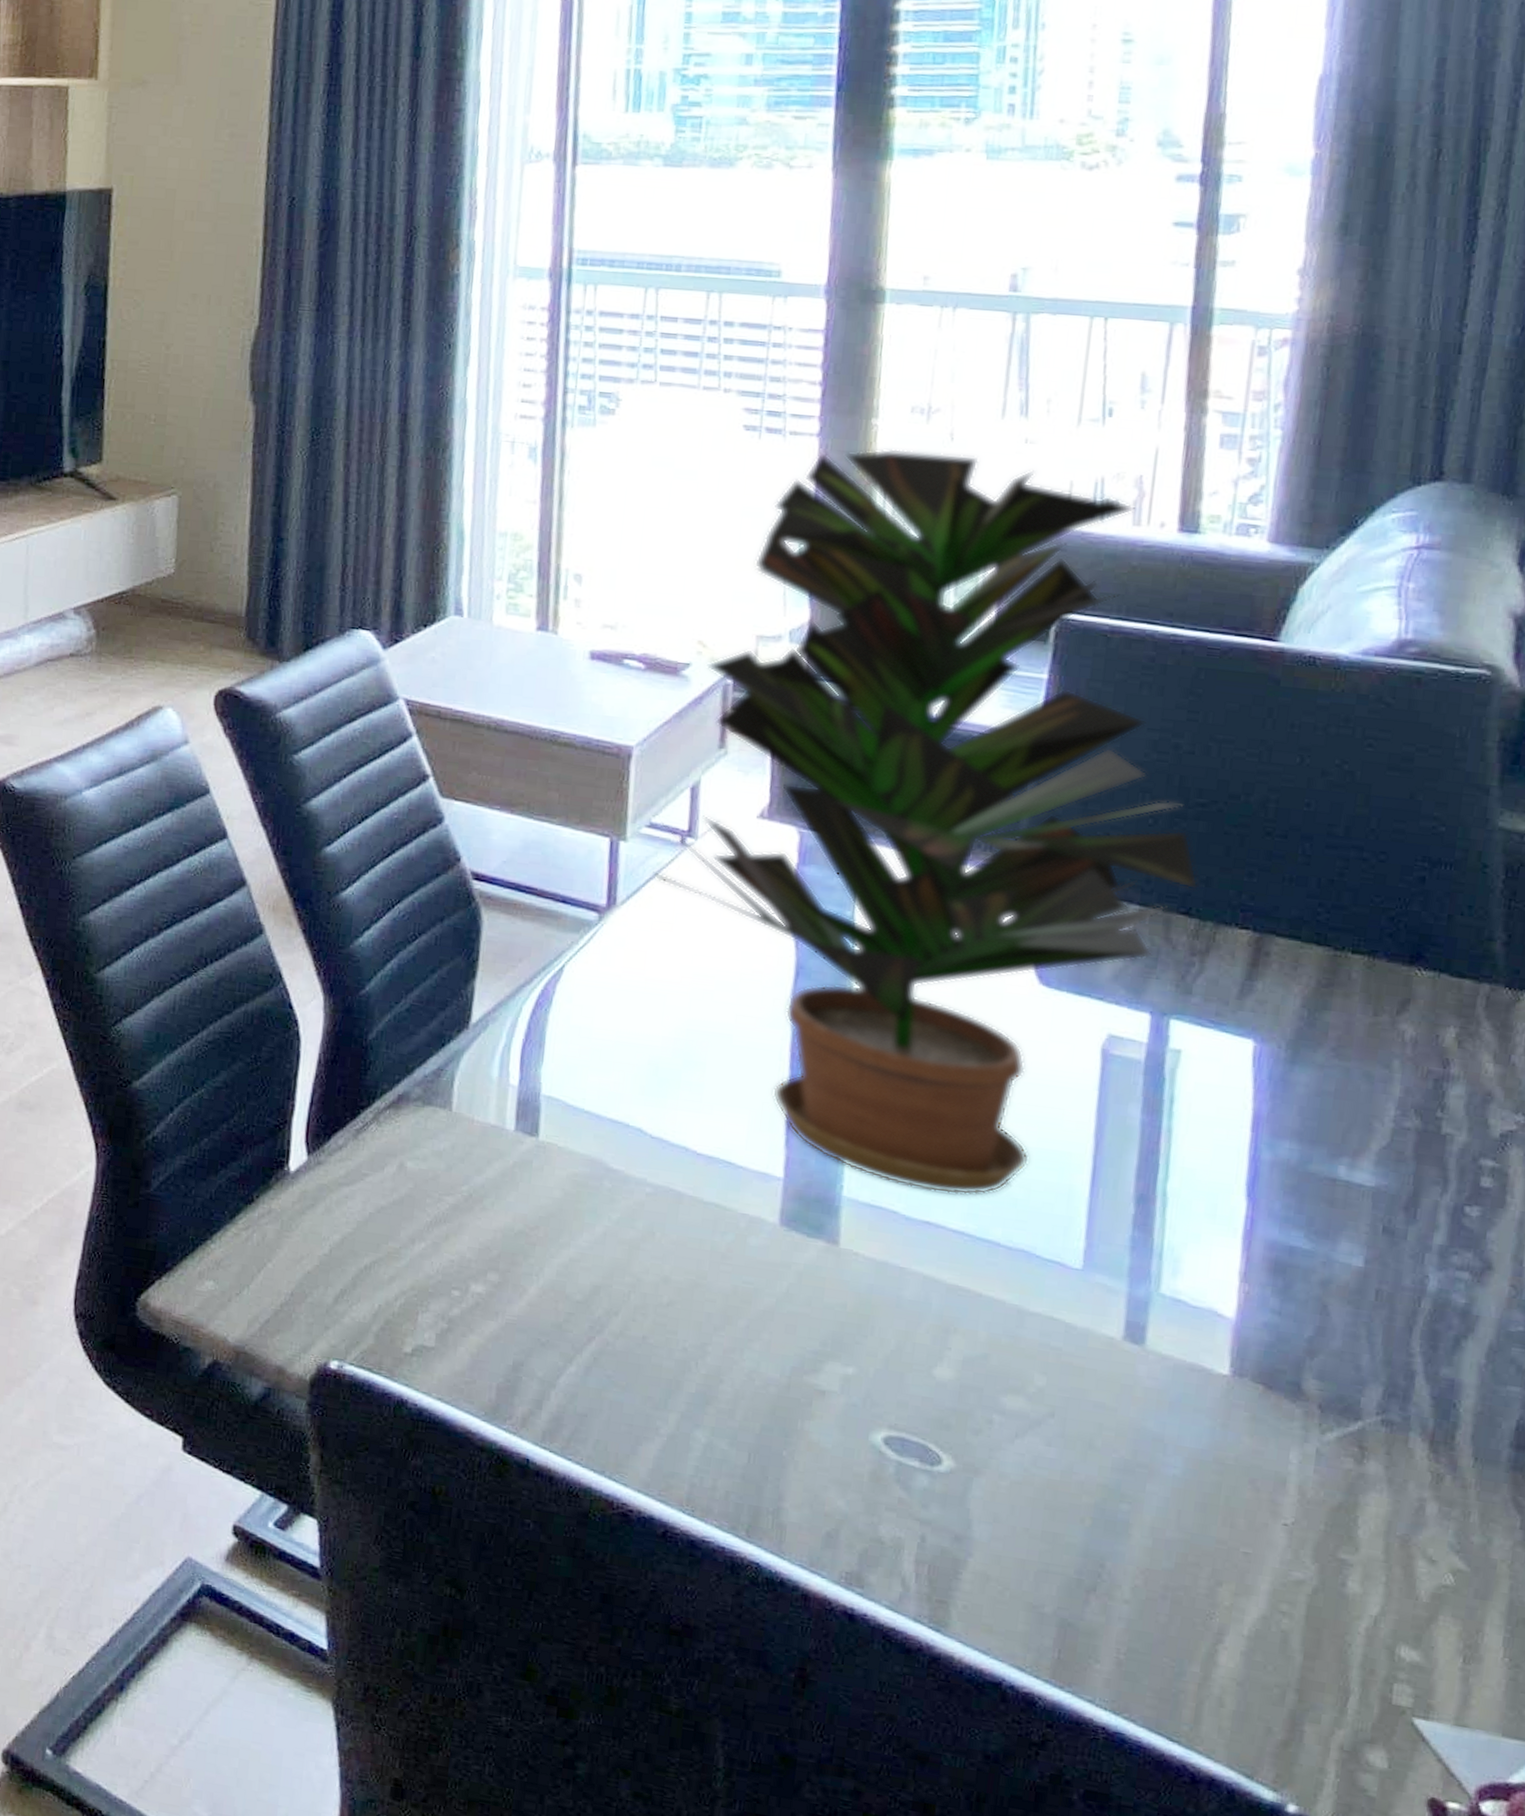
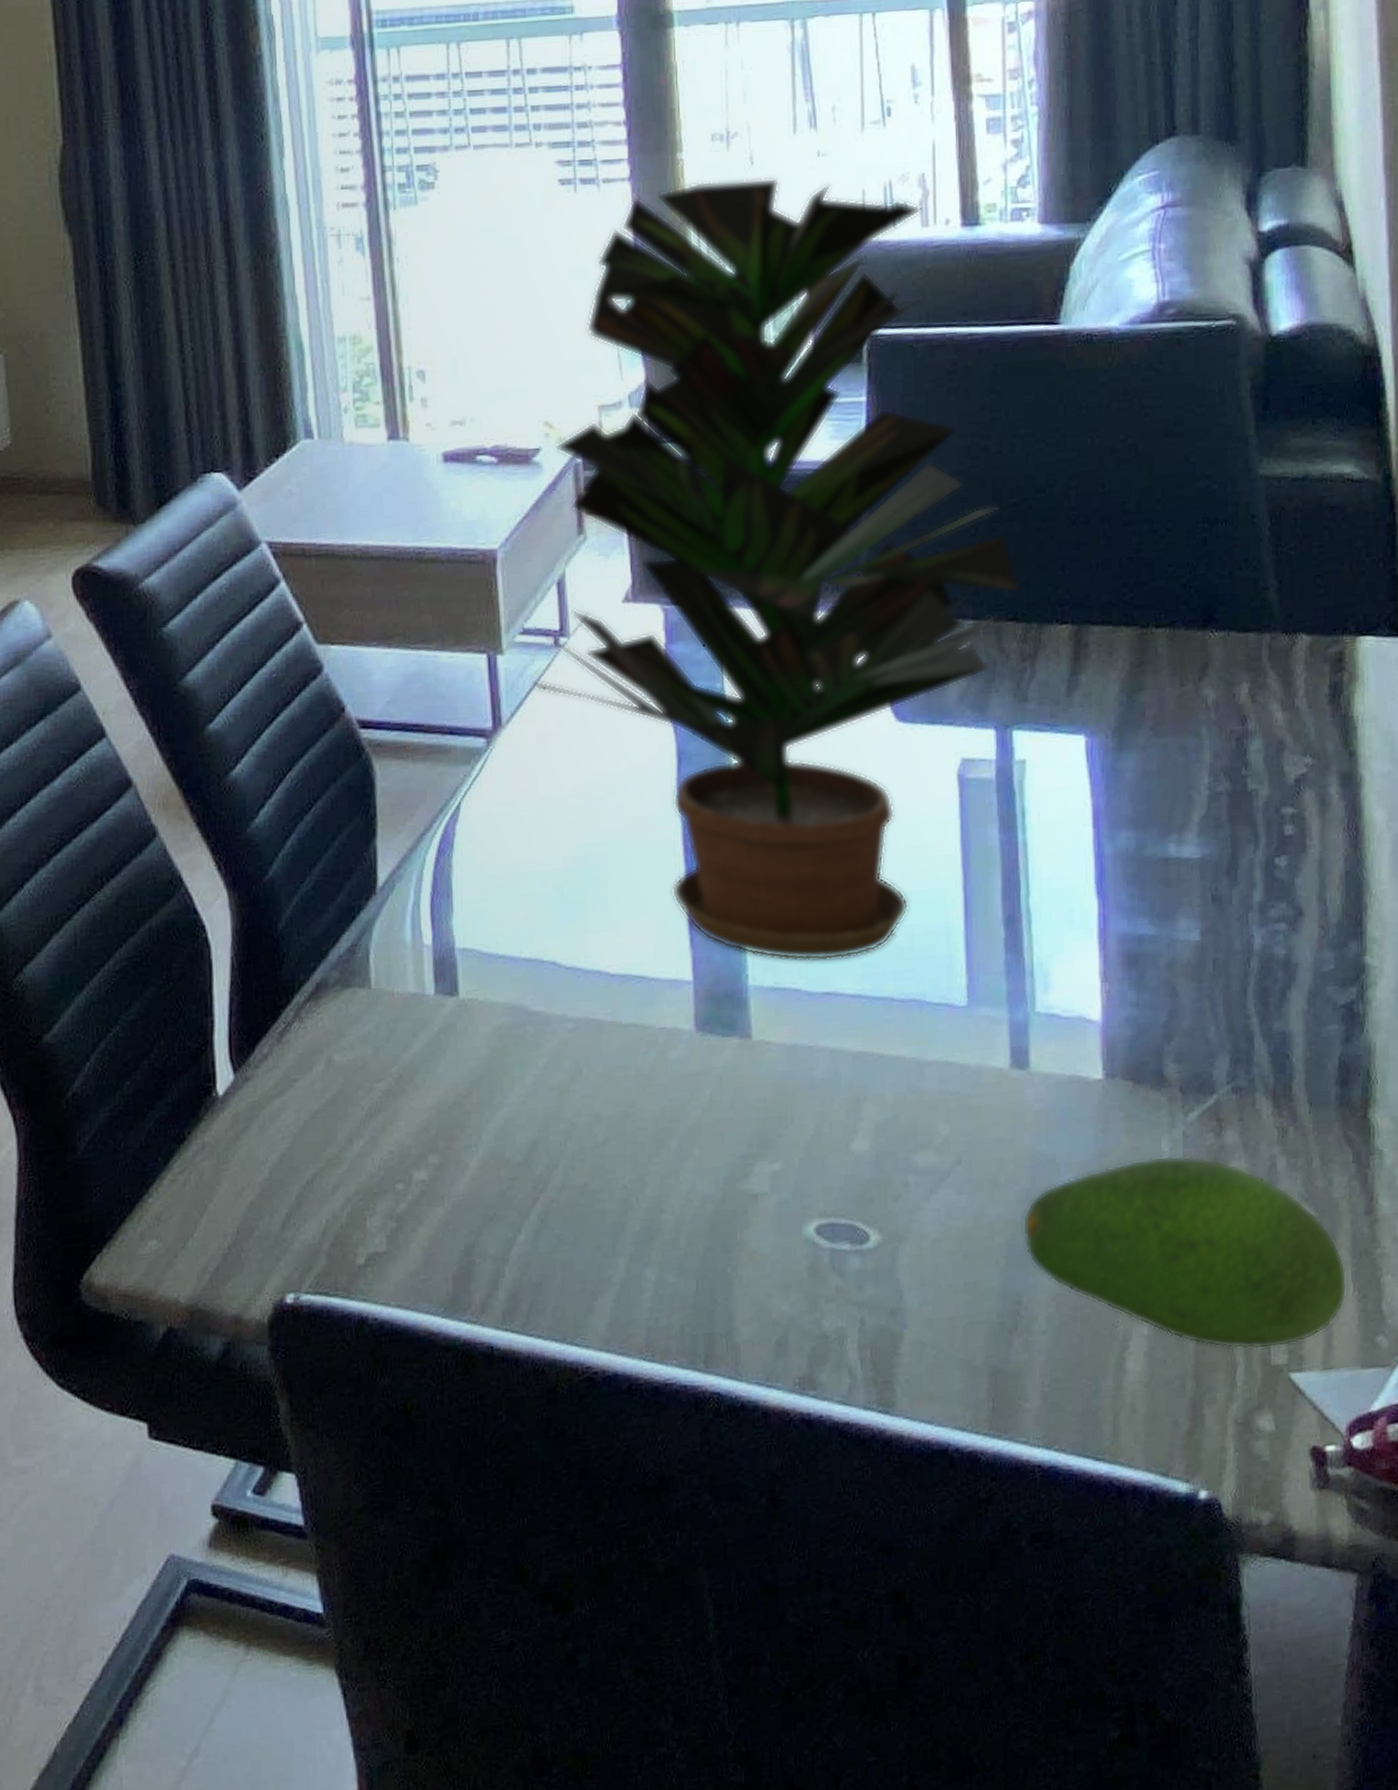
fruit: none [1115,1461,1498,1692] -> present [1022,1155,1347,1350]

